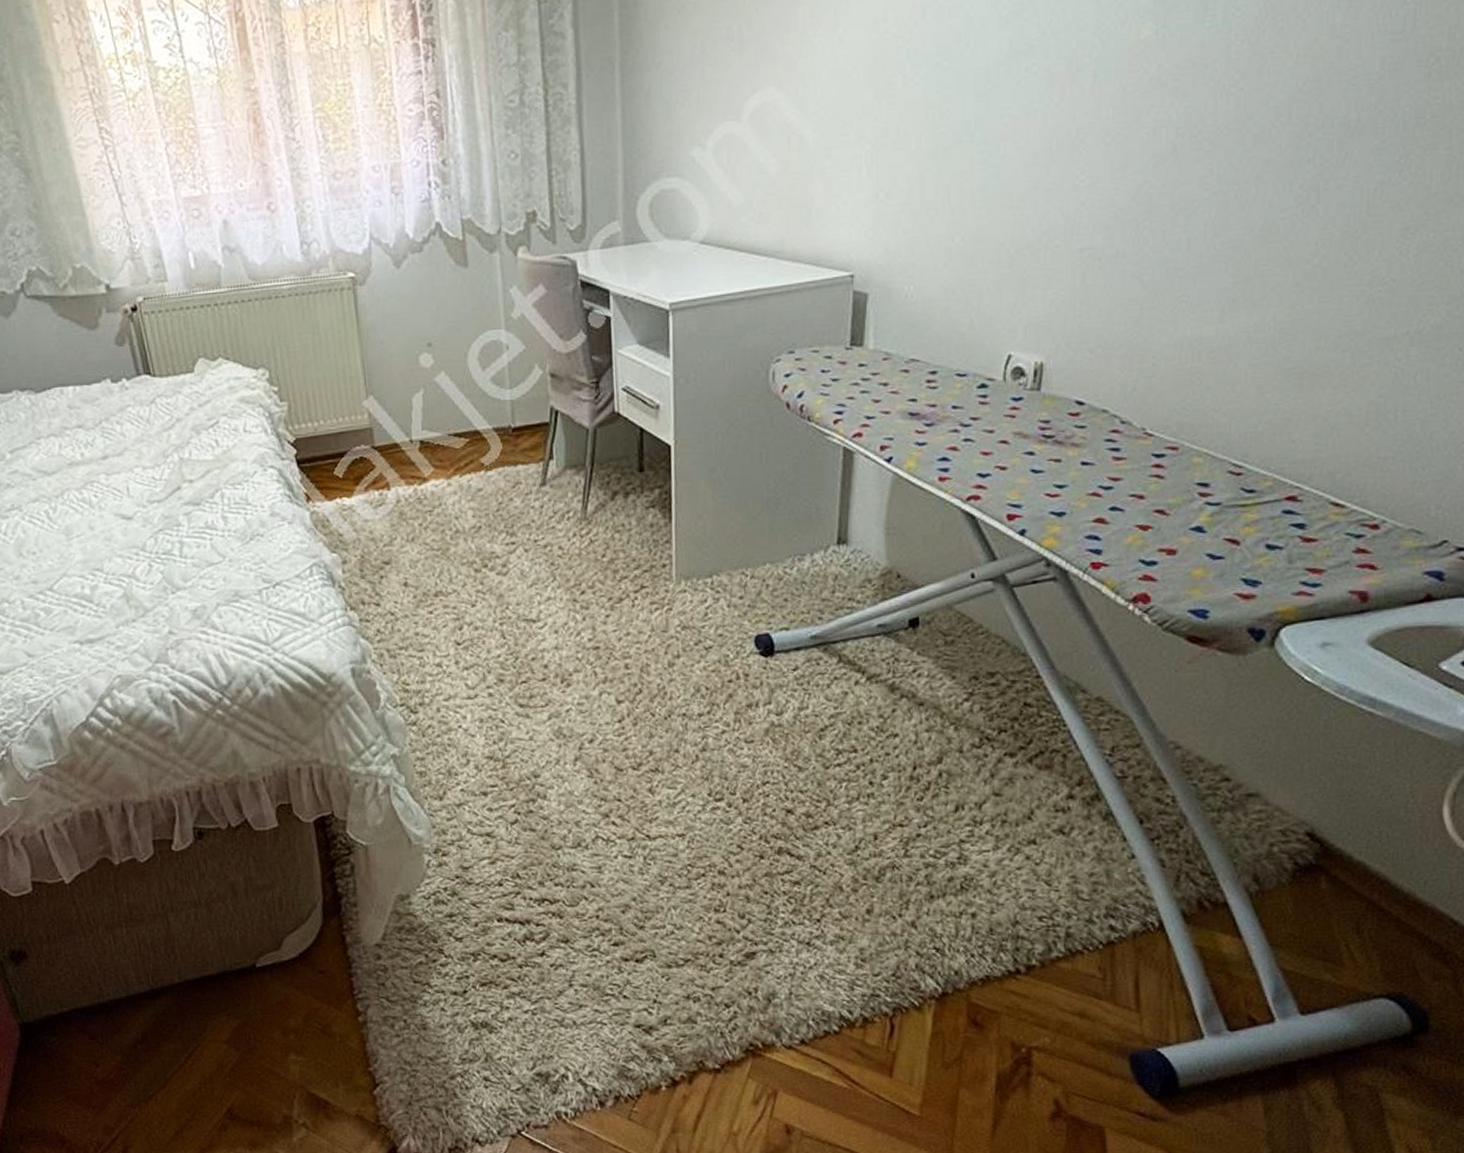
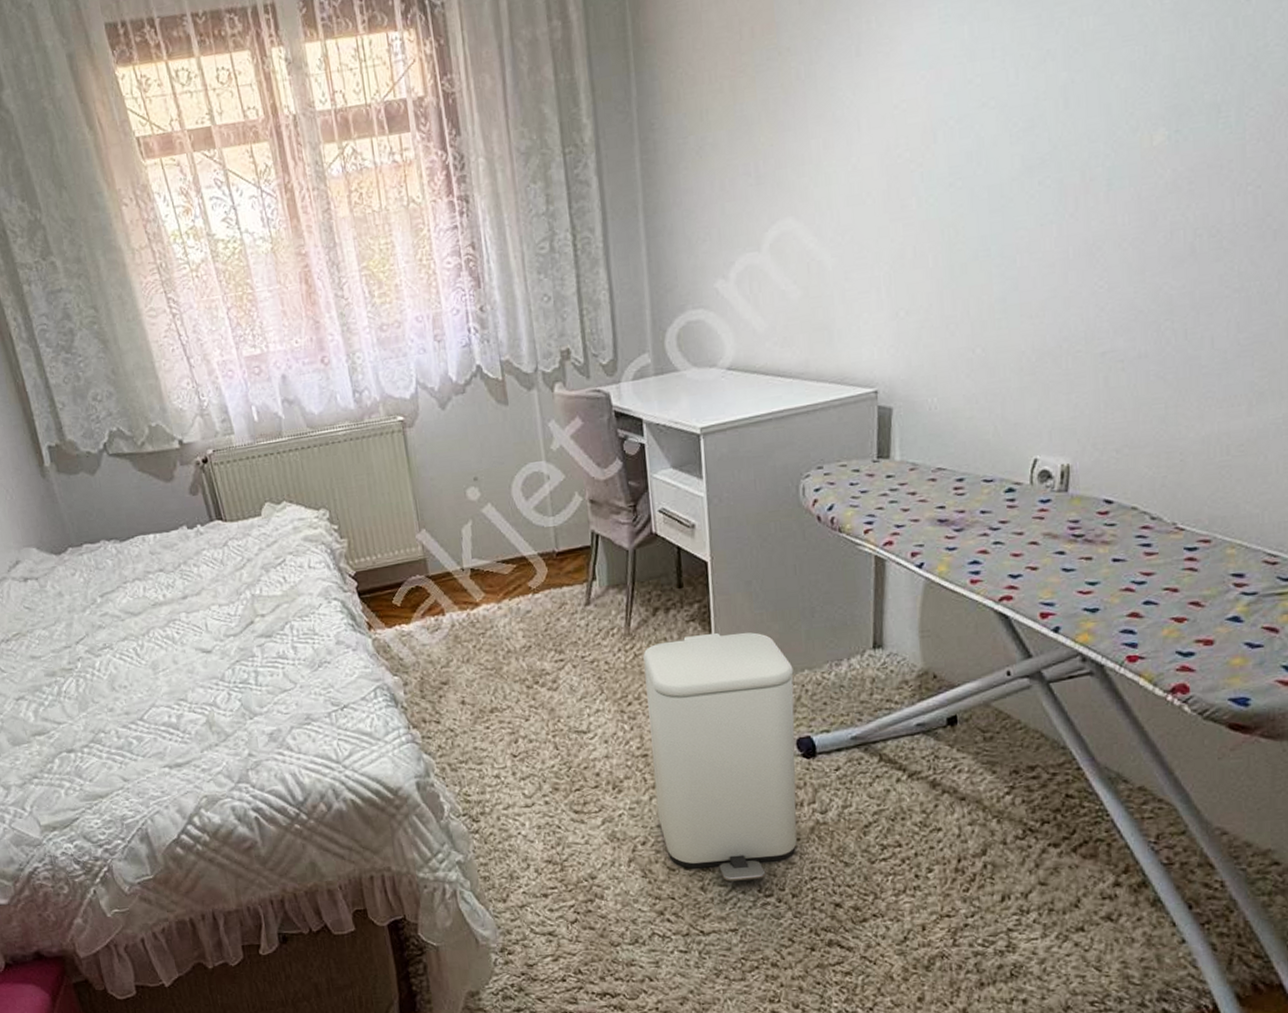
pedal bin: none [599,520,755,784] -> present [643,632,798,882]

